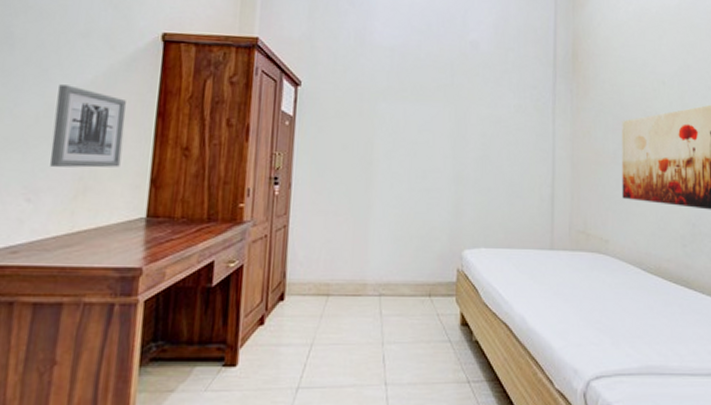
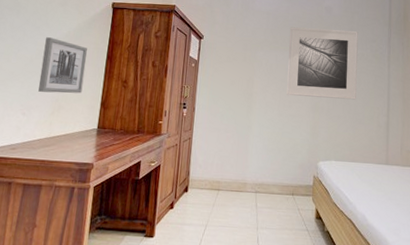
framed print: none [419,68,514,166] -> present [287,27,358,100]

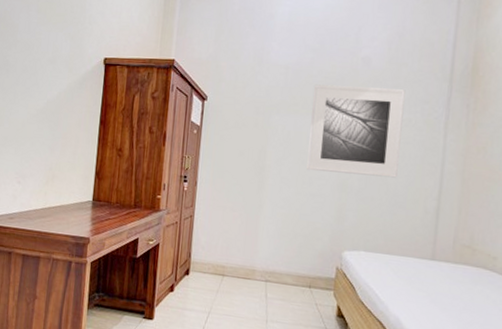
wall art: present [38,37,87,94] -> none [31,99,79,162]

